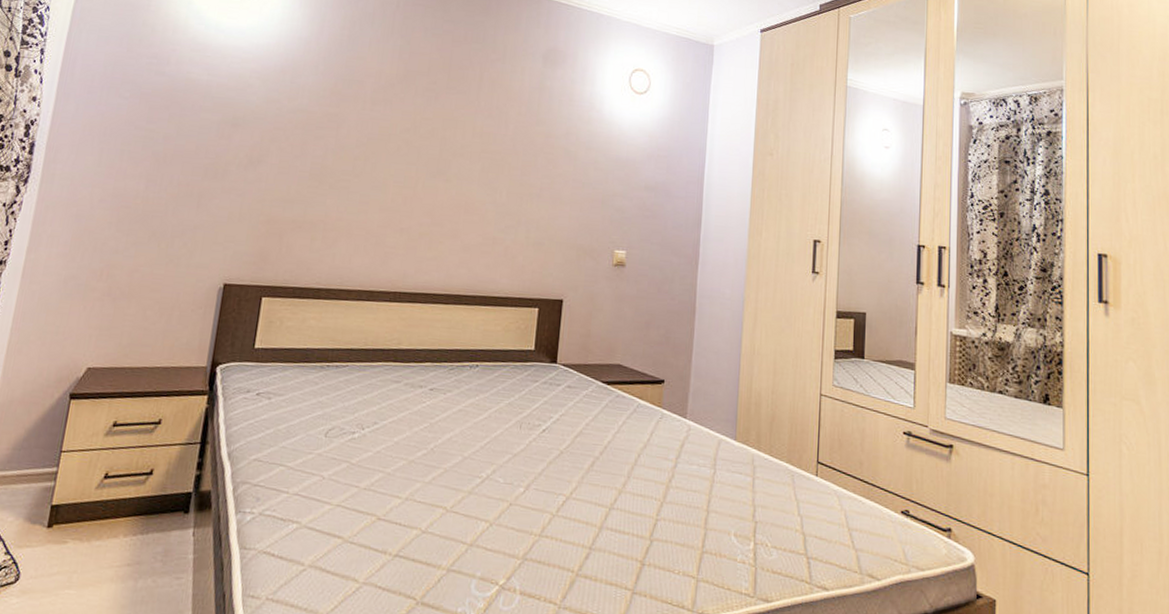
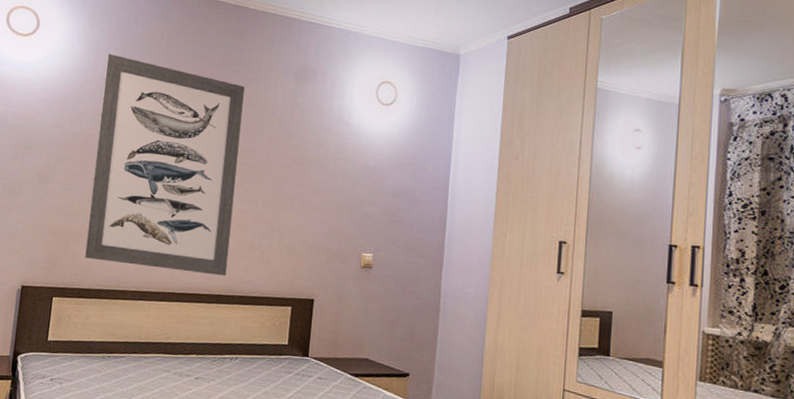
wall art: none [302,23,489,274] -> present [85,54,245,276]

